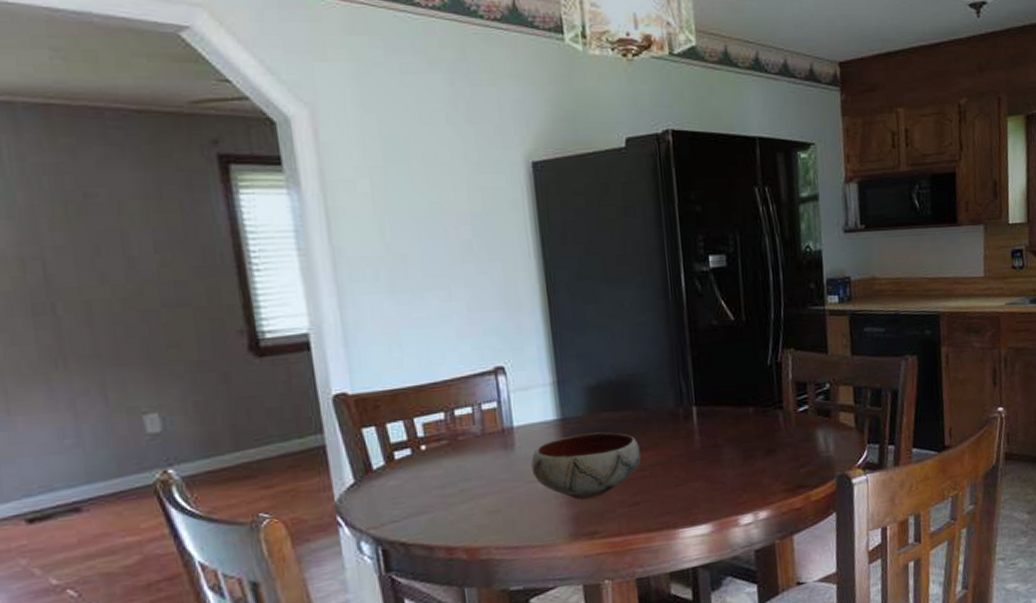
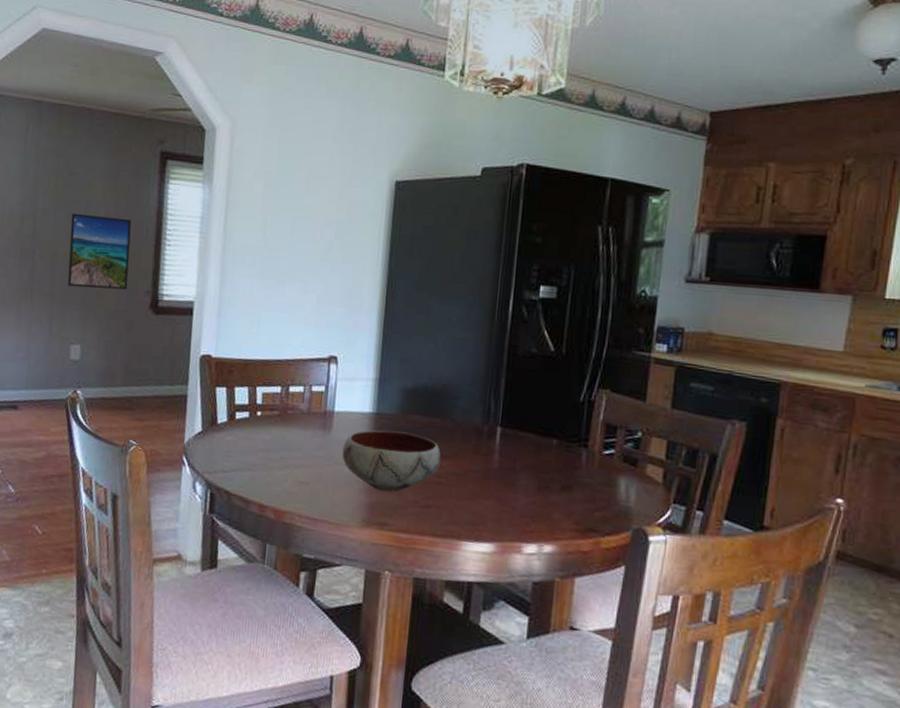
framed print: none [101,244,211,342] -> present [67,213,132,290]

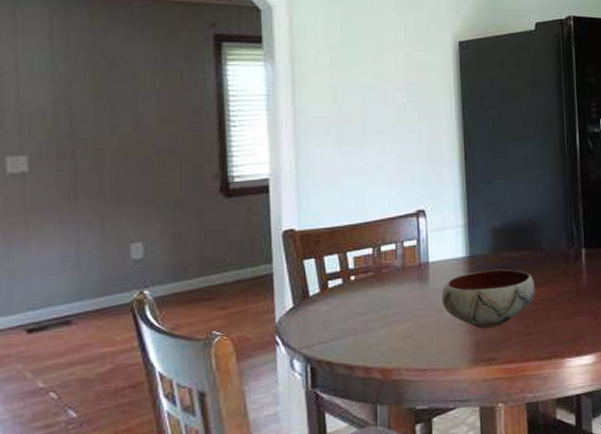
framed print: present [67,213,132,290] -> none [116,105,192,183]

